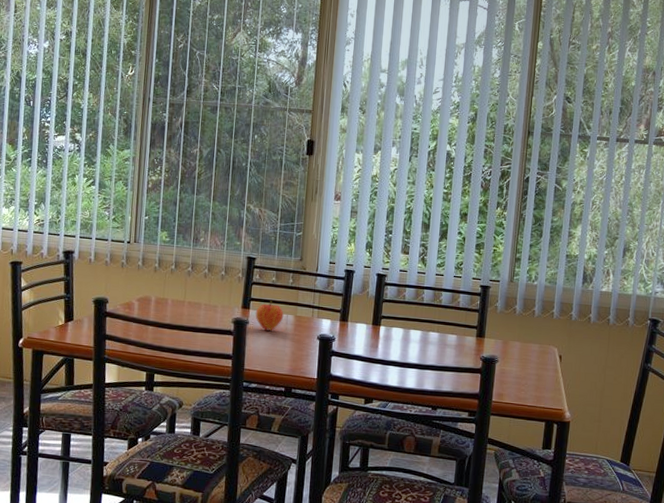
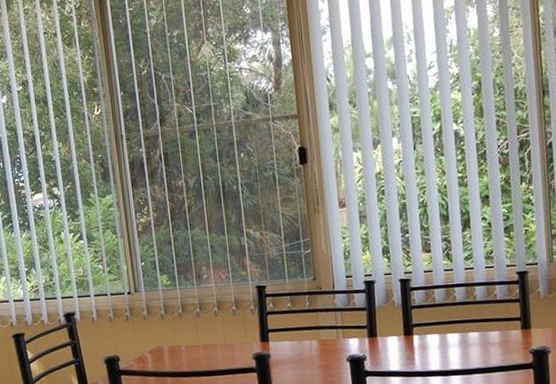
fruit: present [255,301,284,331] -> none [275,328,307,361]

